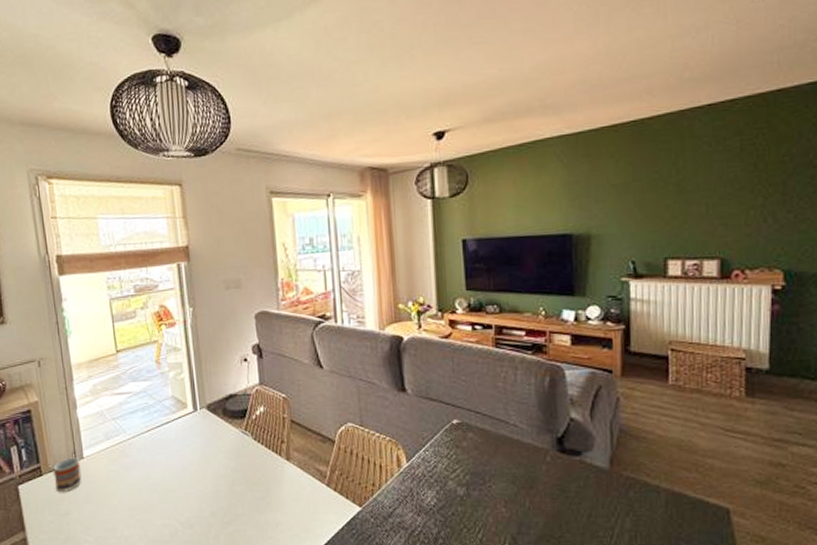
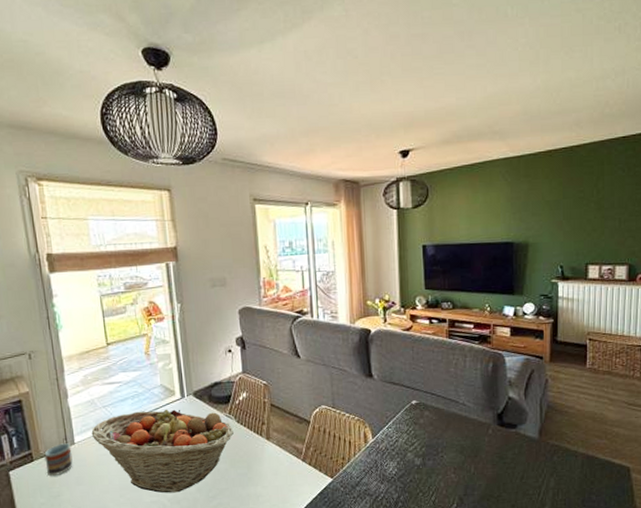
fruit basket: none [100,423,250,516] -> present [91,409,234,493]

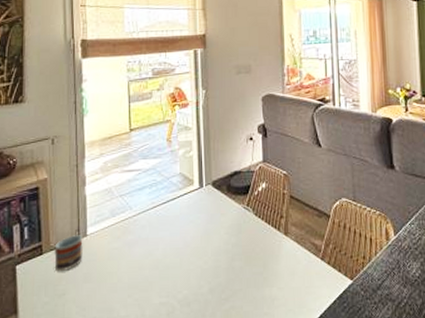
fruit basket: present [91,409,234,493] -> none [105,200,251,294]

